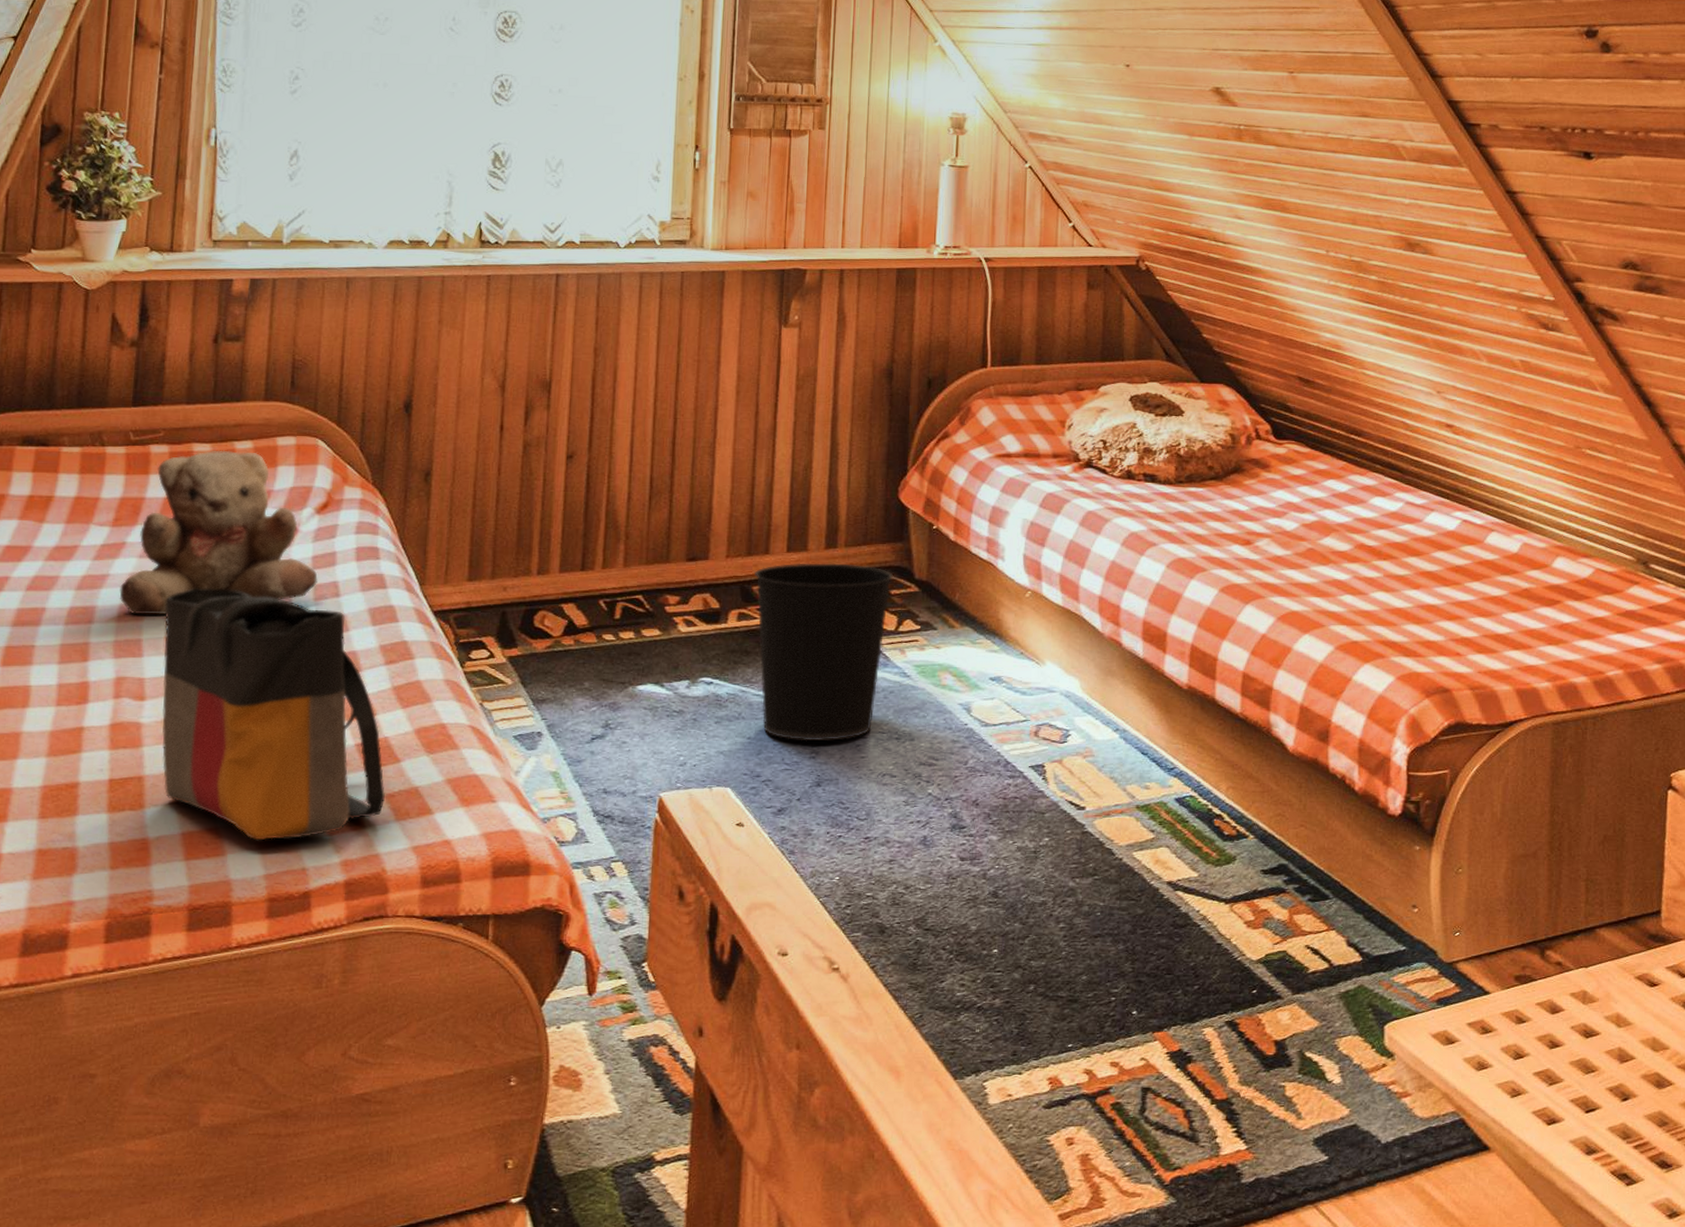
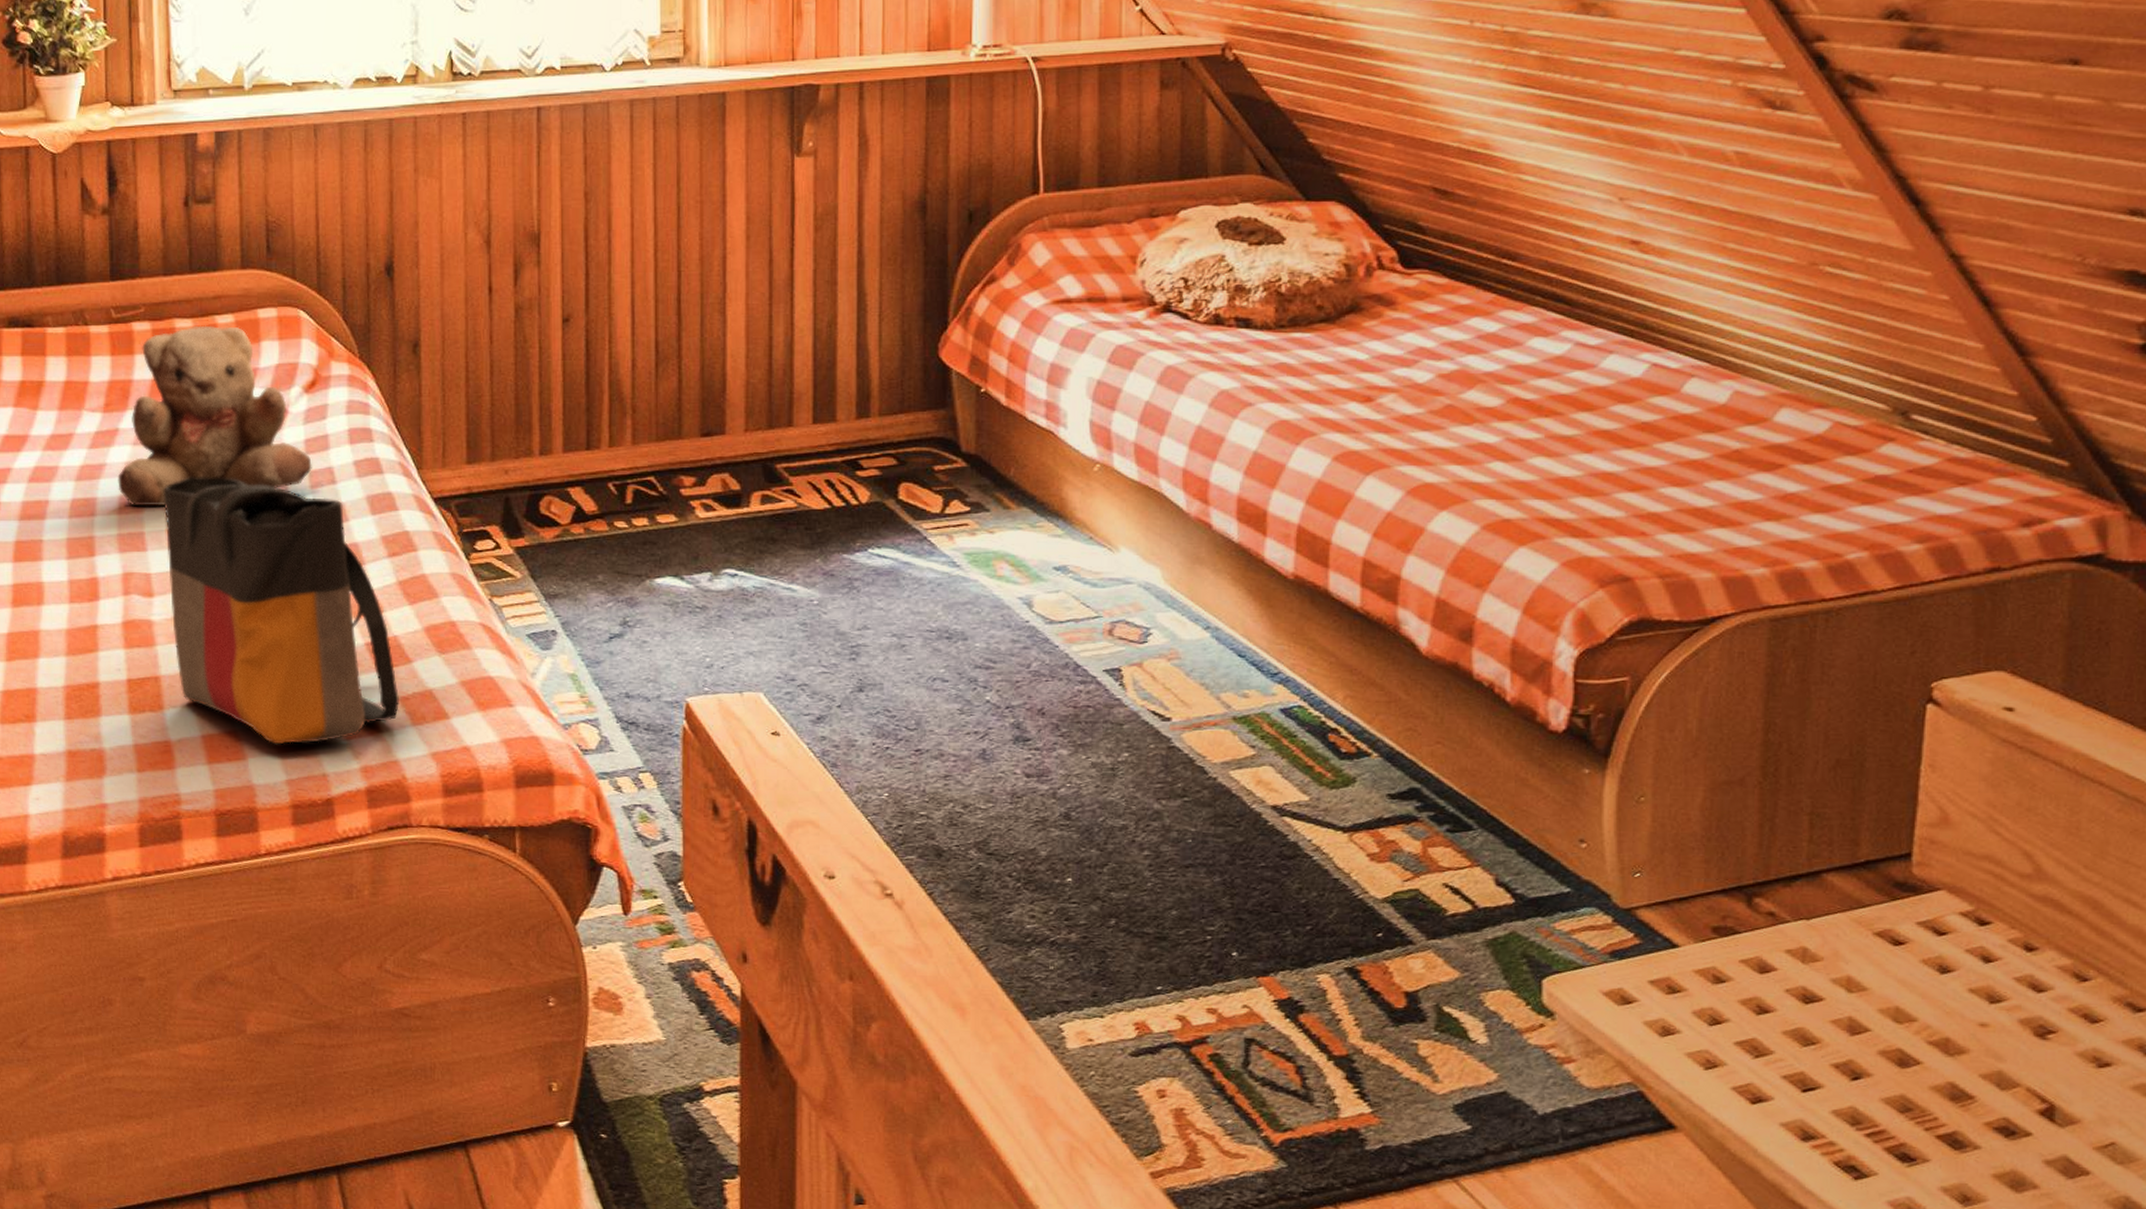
wastebasket: present [754,563,894,742] -> none [777,435,937,641]

